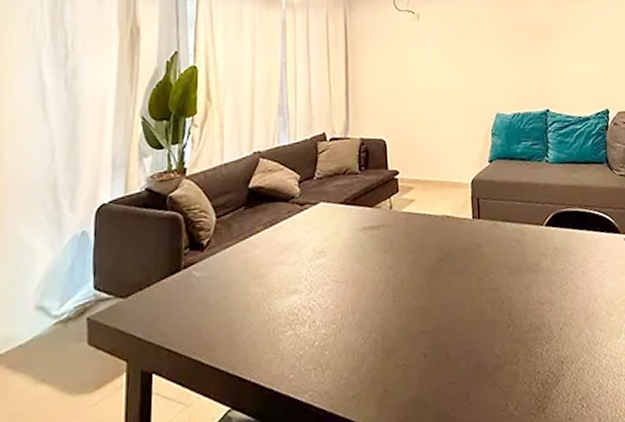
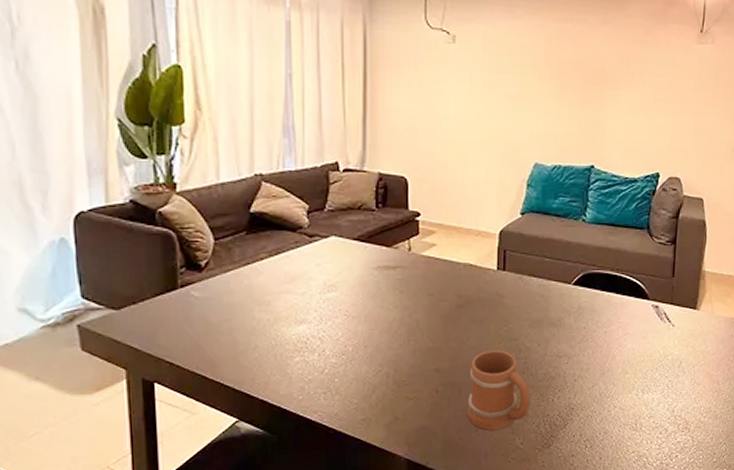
mug: none [456,302,520,397] -> present [466,350,531,430]

